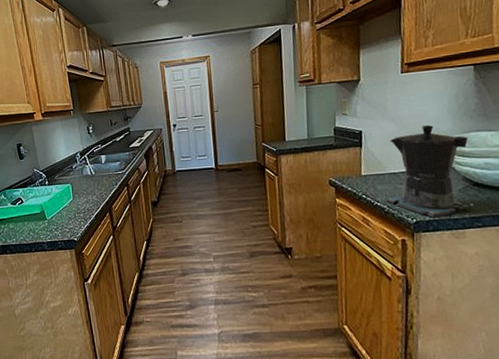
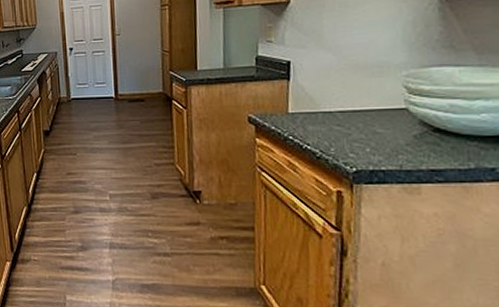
coffee maker: present [385,124,470,217] -> none [317,56,429,167]

